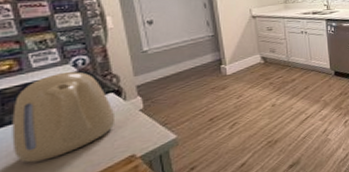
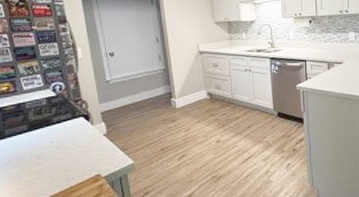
kettle: present [12,71,116,163] -> none [10,96,85,171]

